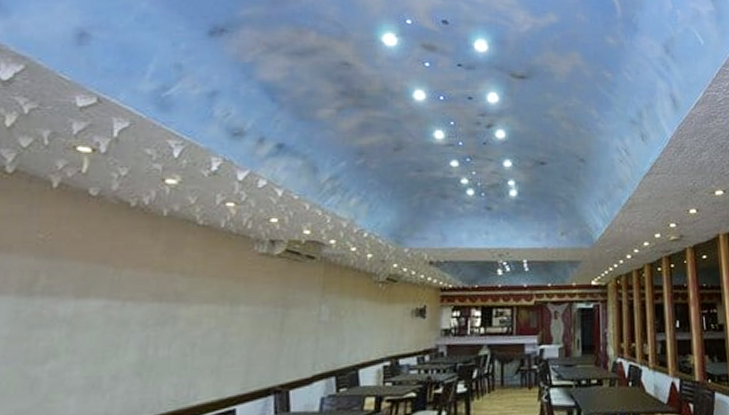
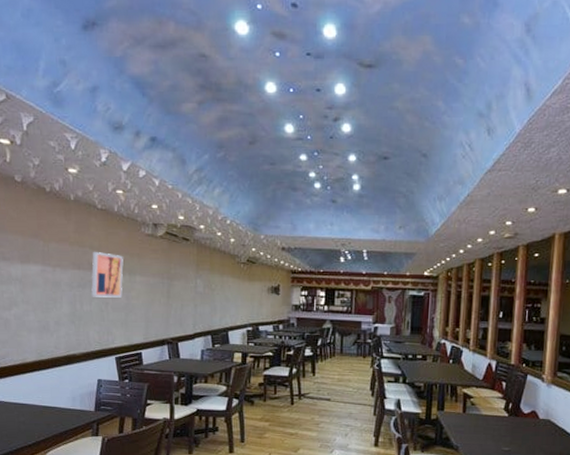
wall art: none [173,278,225,338] -> present [91,252,124,298]

